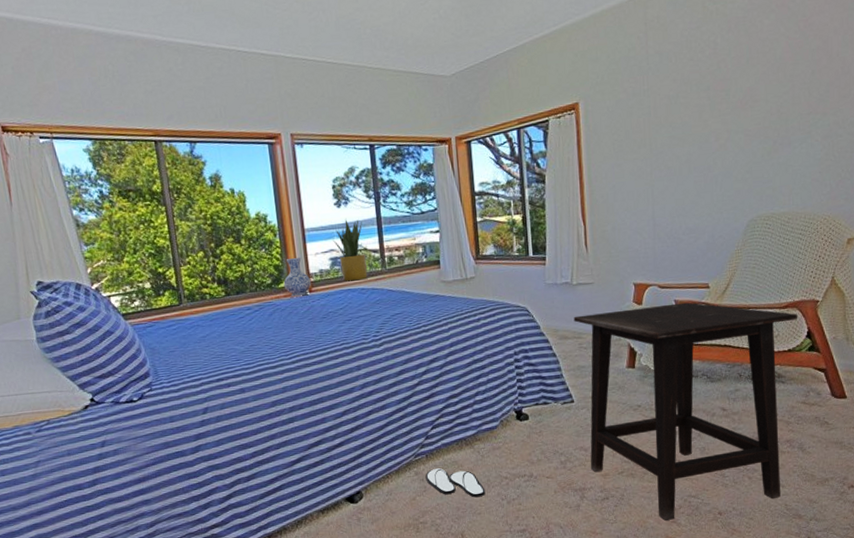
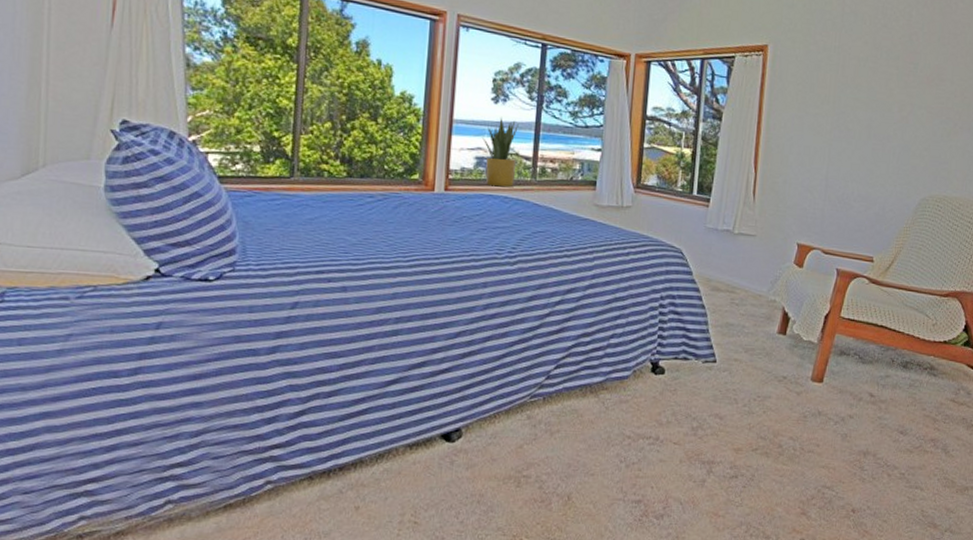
vase: present [283,257,312,297] -> none [417,148,450,193]
slippers: present [425,468,486,497] -> none [538,415,604,454]
side table: present [573,302,798,521] -> none [723,268,958,511]

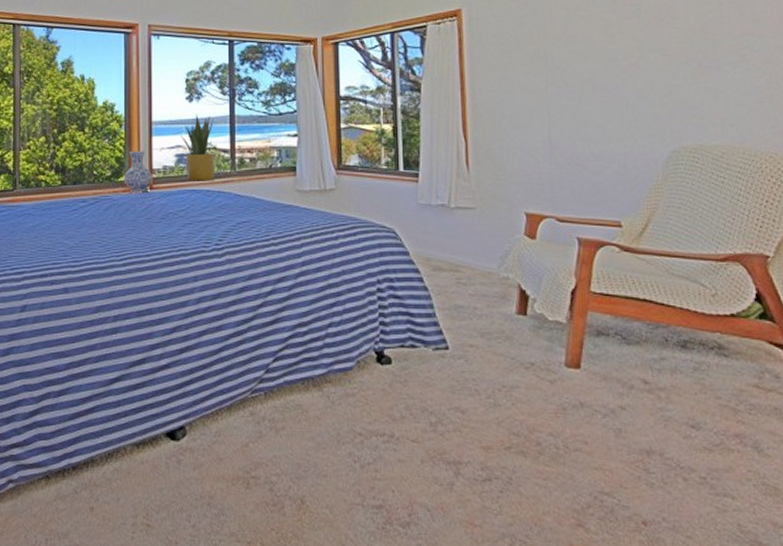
vase: none [417,148,450,193] -> present [123,150,154,193]

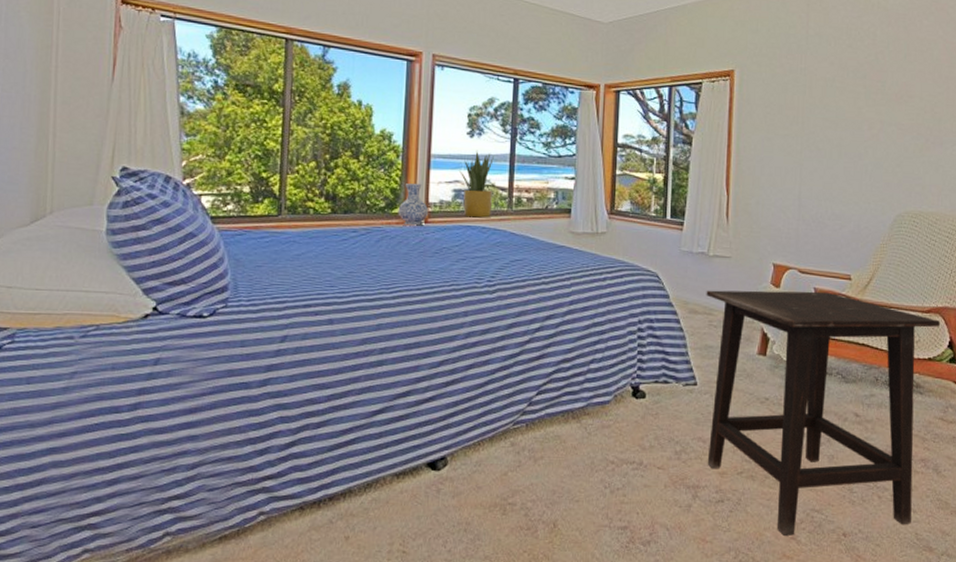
side table: none [450,241,742,522] -> present [706,290,941,536]

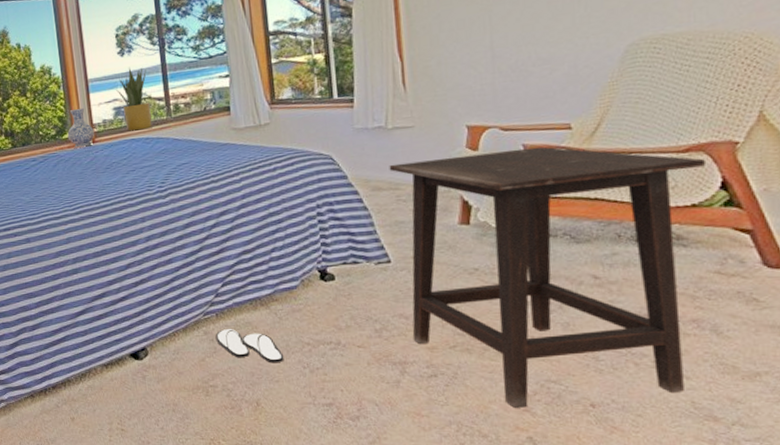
slippers: none [522,441,588,480] -> present [215,329,284,362]

